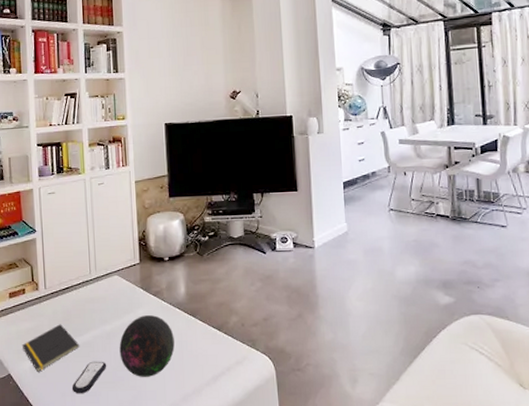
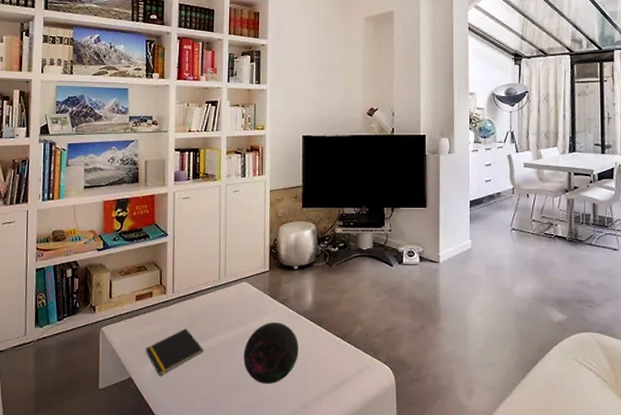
remote control: present [71,361,107,394] -> none [193,366,230,399]

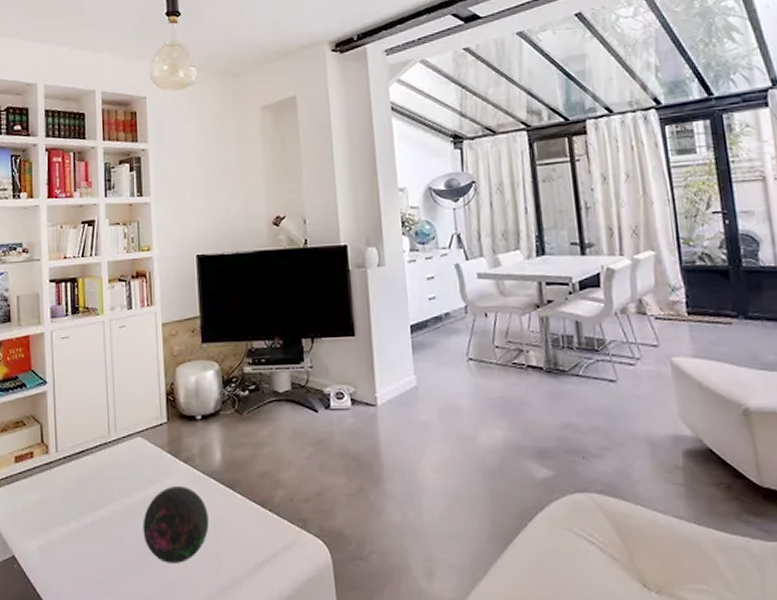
notepad: present [145,328,204,376] -> none [28,495,97,554]

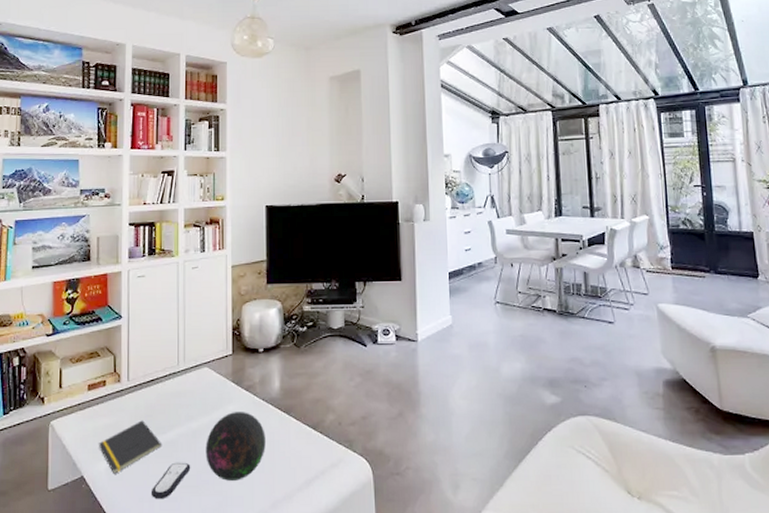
notepad: none [28,495,97,554] -> present [98,420,163,474]
remote control: none [86,542,128,583] -> present [150,462,191,500]

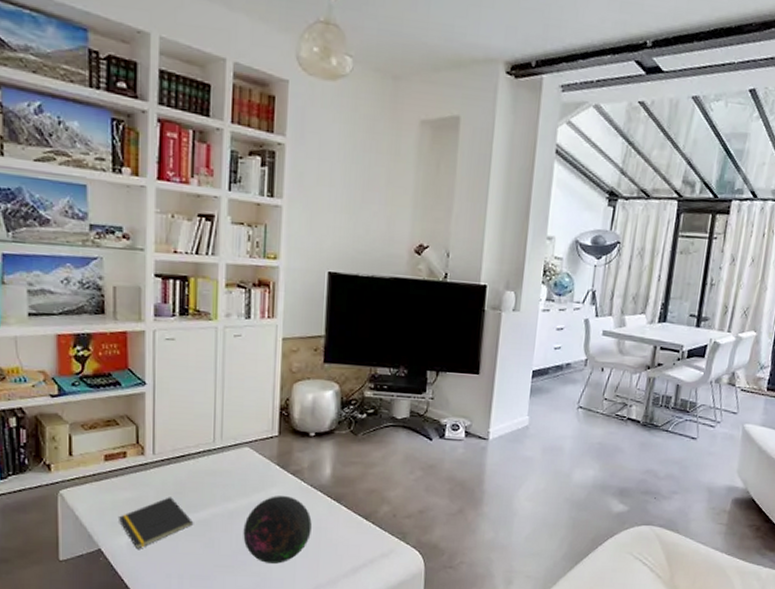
remote control: present [150,462,191,500] -> none [179,541,226,577]

